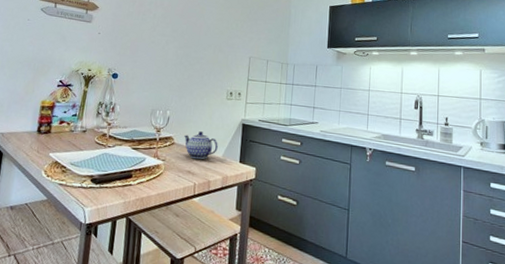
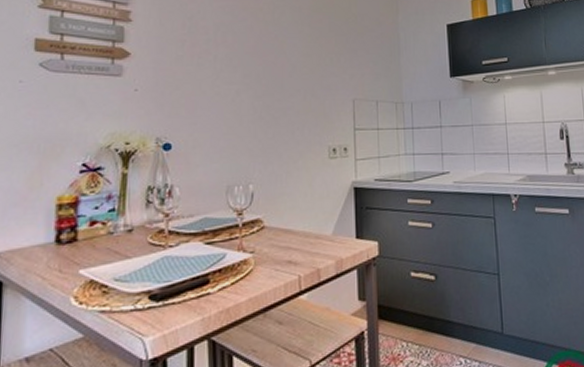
teapot: present [184,131,218,160] -> none [277,206,325,244]

